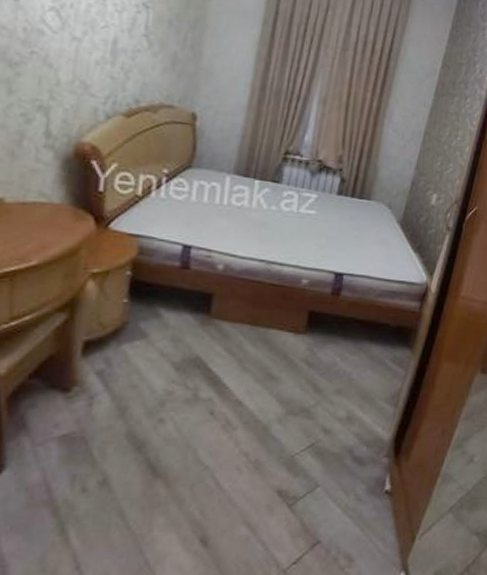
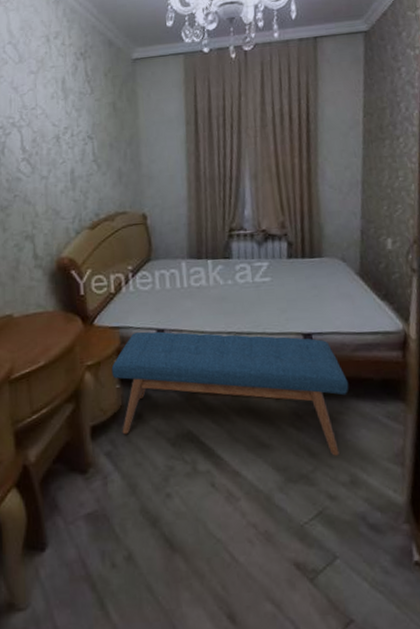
bench: none [120,244,367,393] -> present [111,331,349,456]

